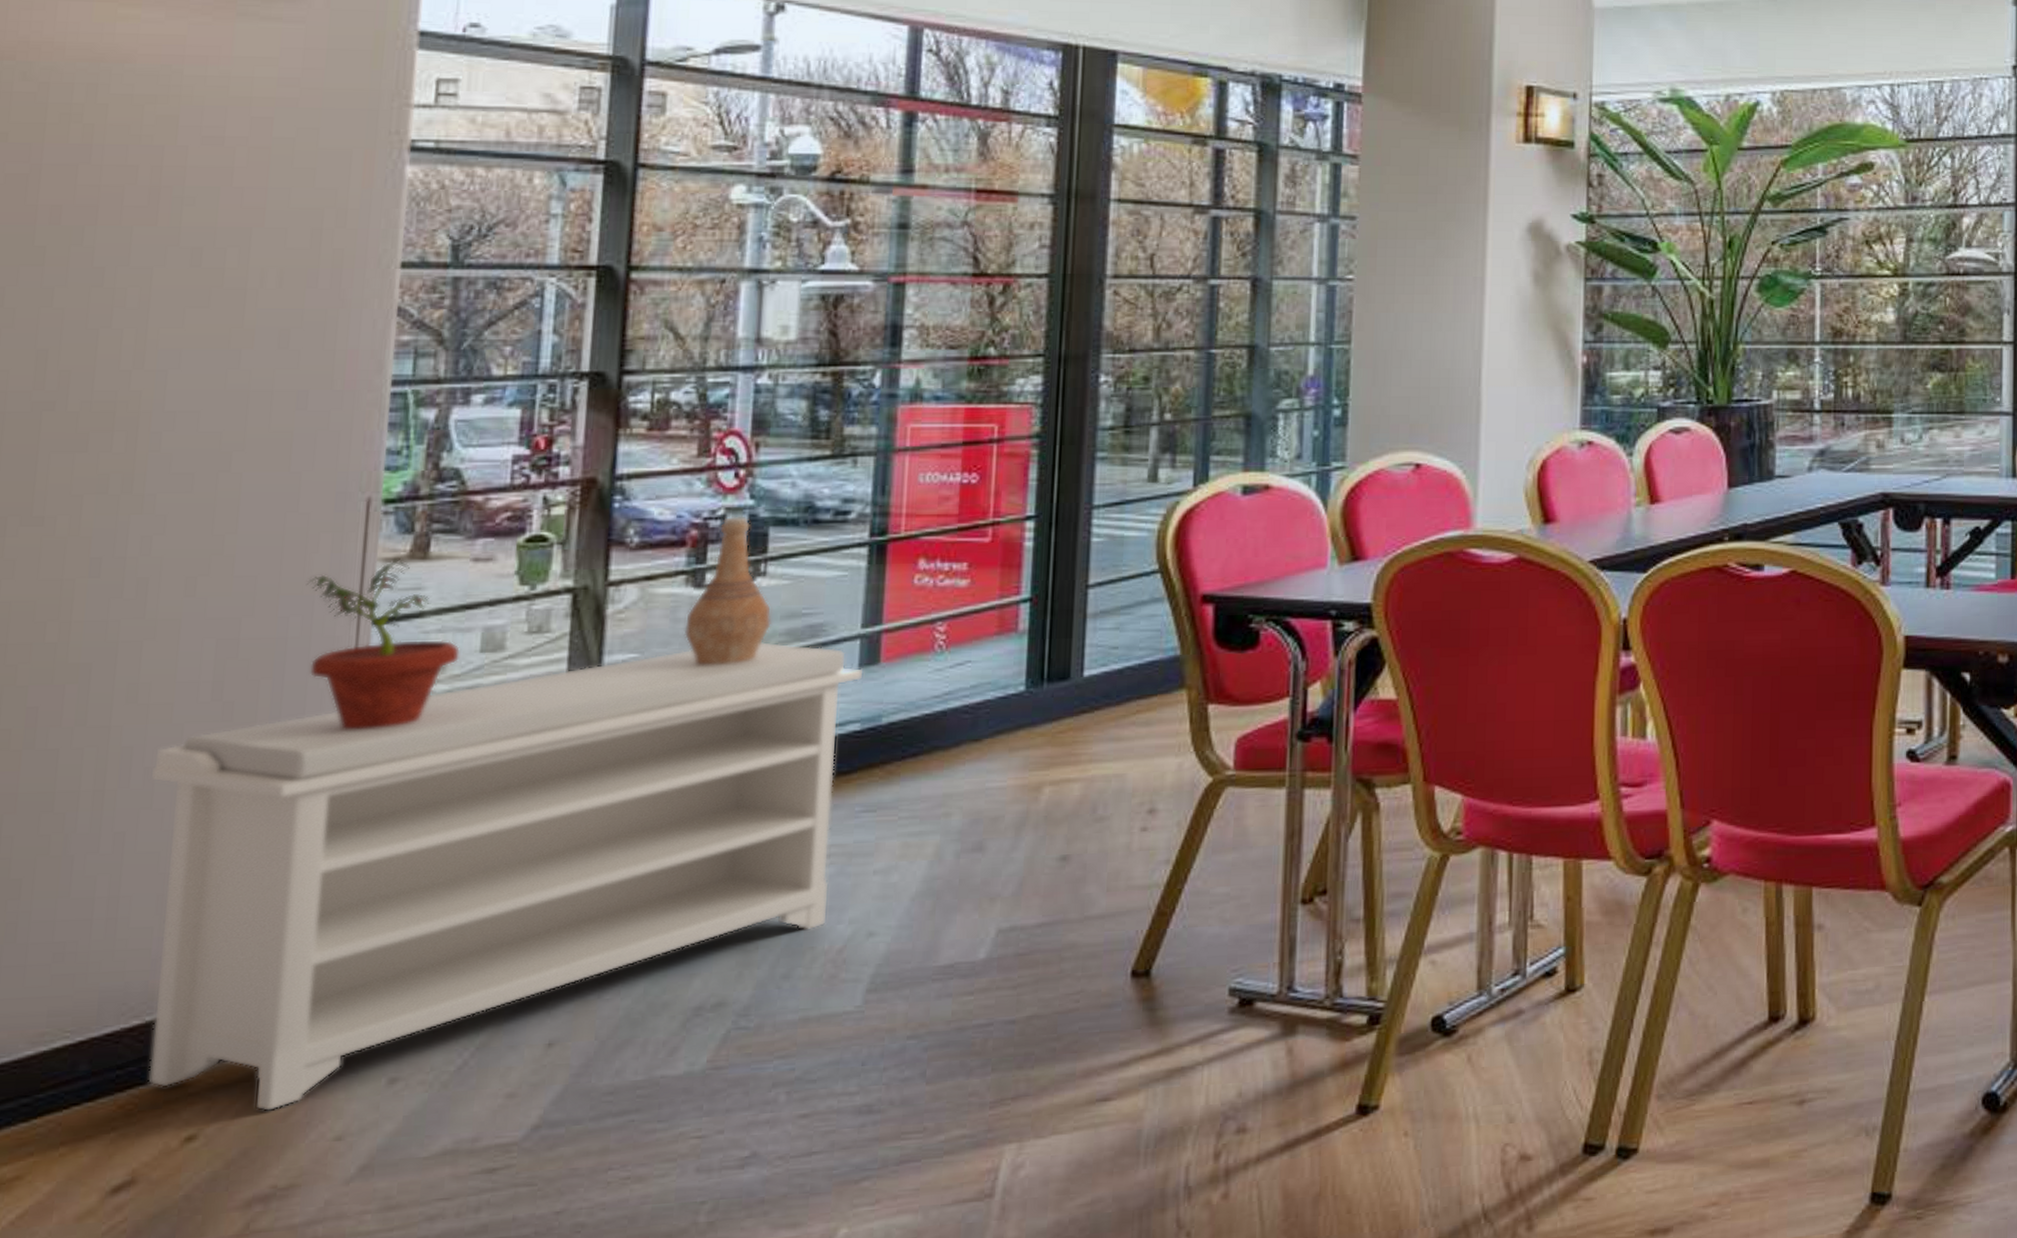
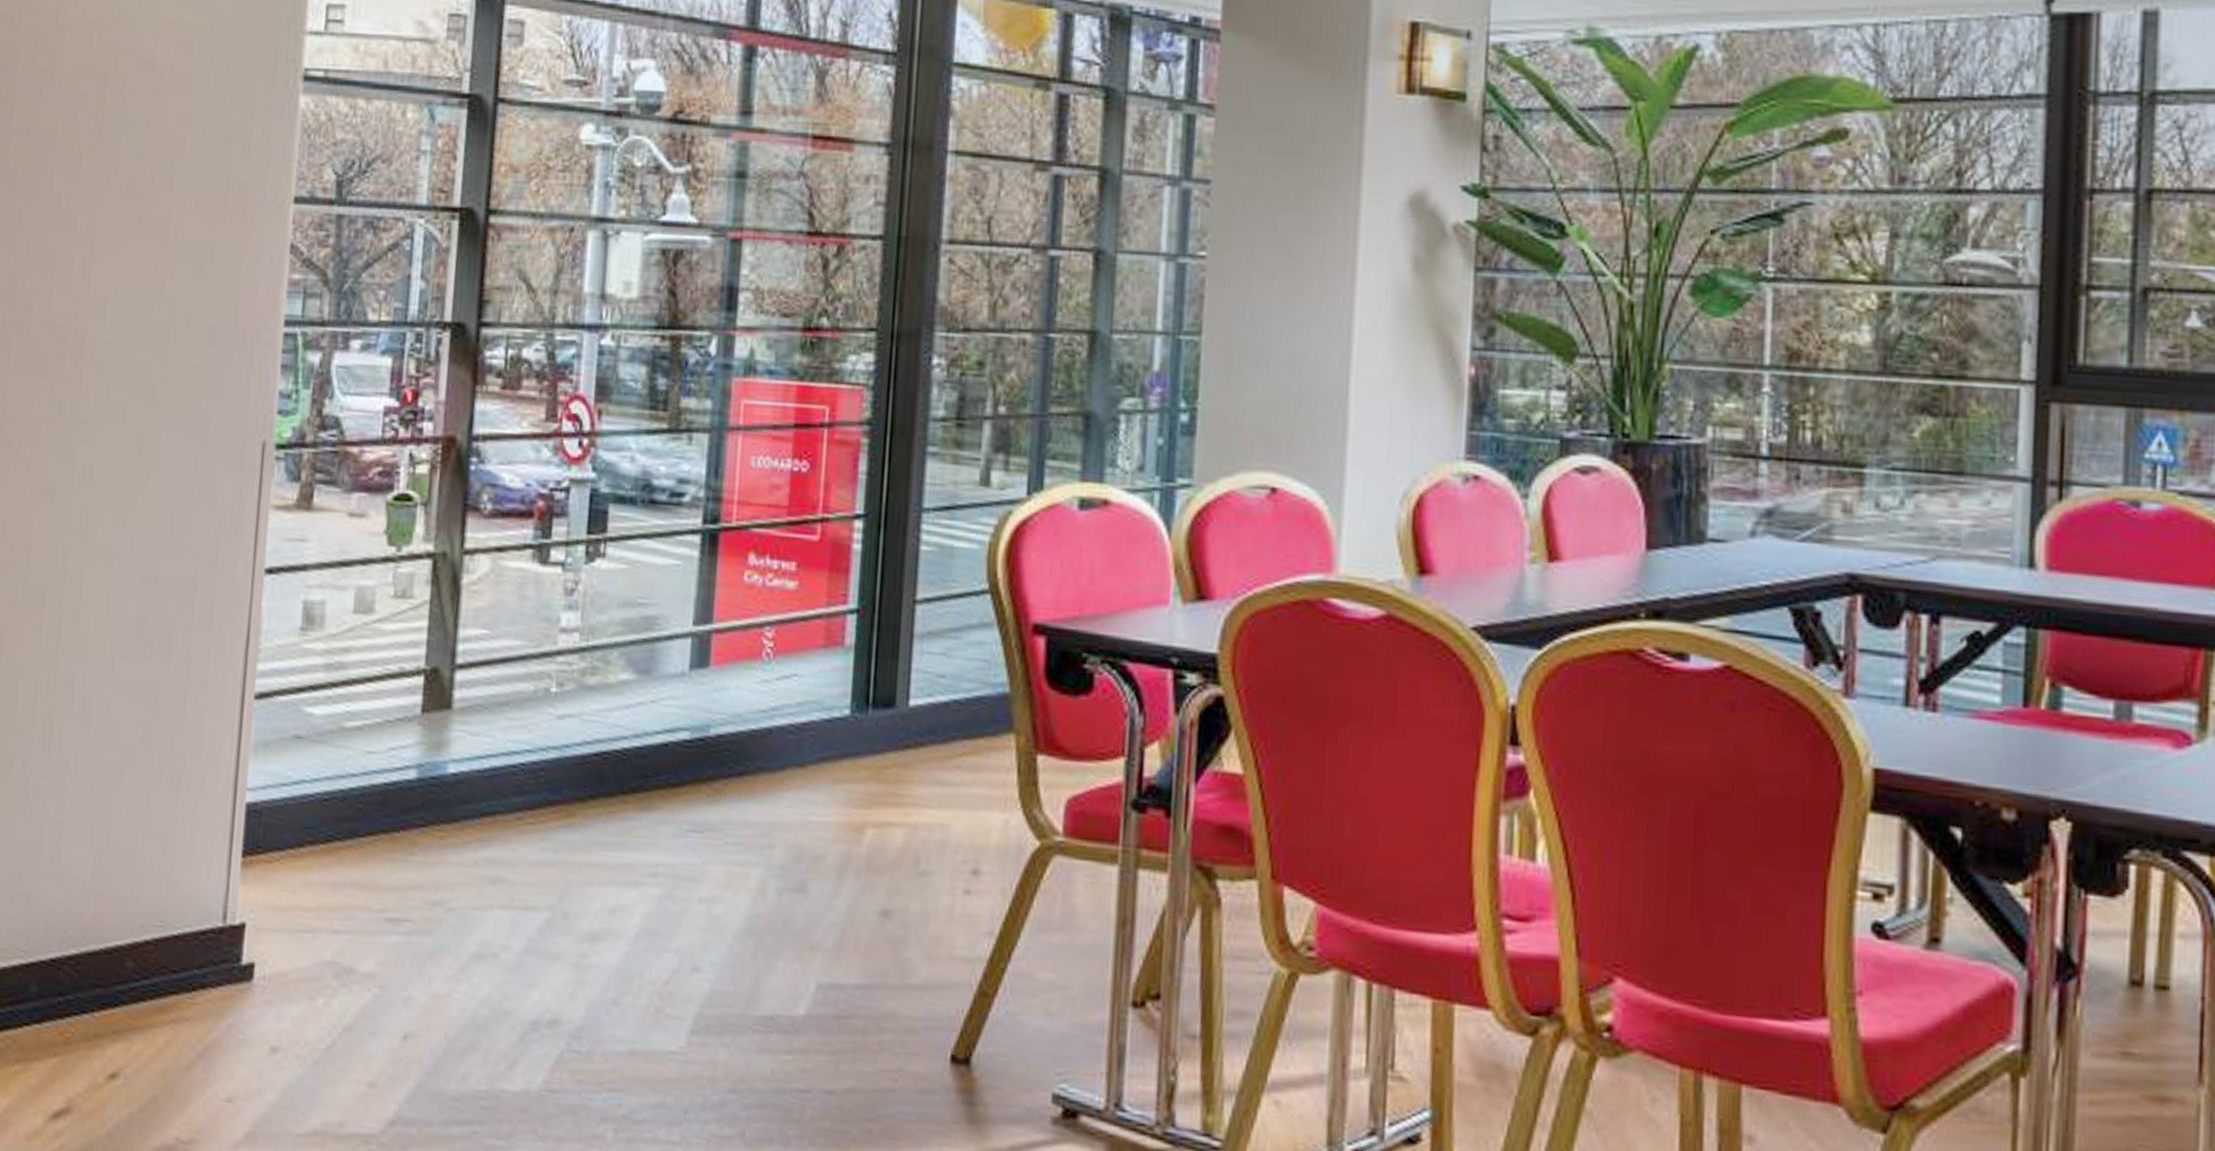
bench: present [148,641,862,1112] -> none [82,629,693,1062]
potted plant: present [306,557,461,730] -> none [212,506,337,683]
vase: present [683,516,772,665] -> none [529,488,610,652]

